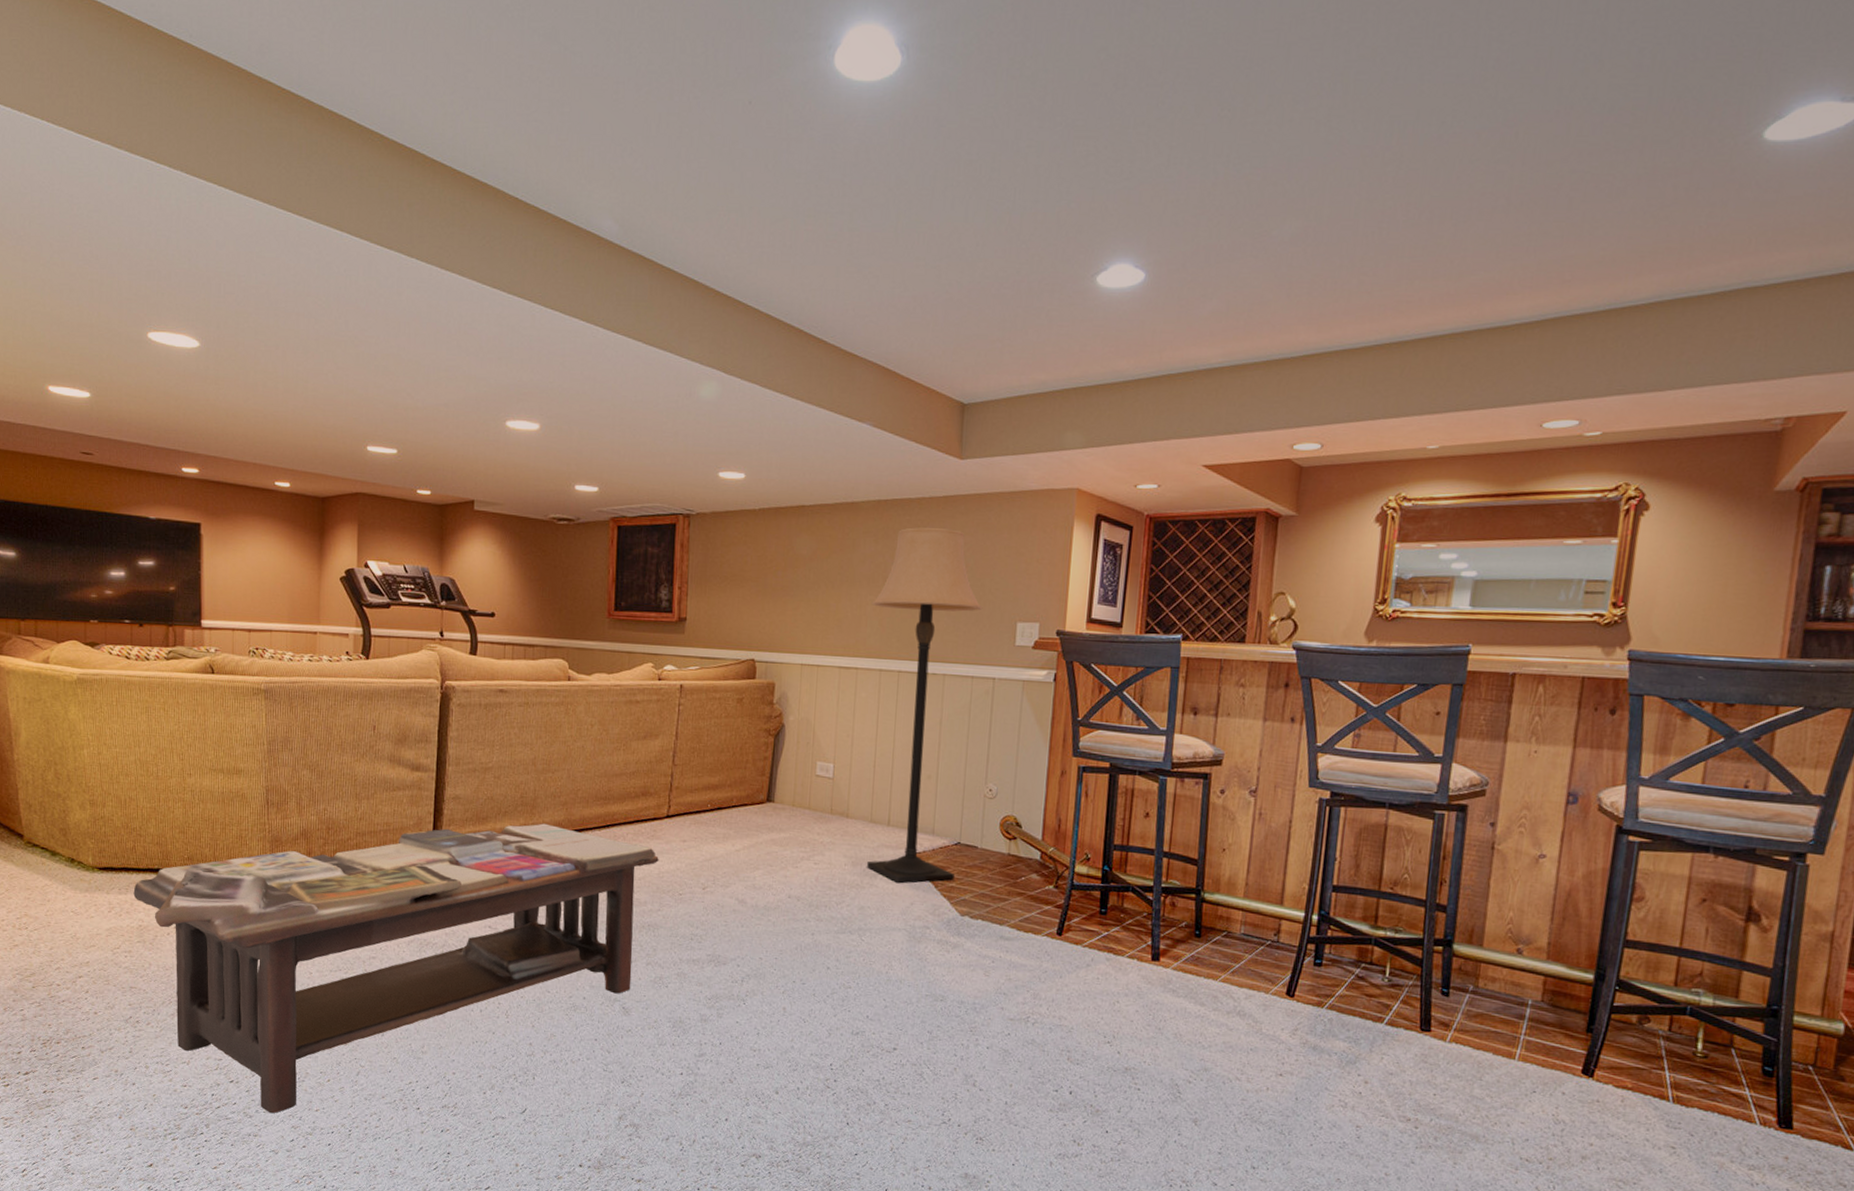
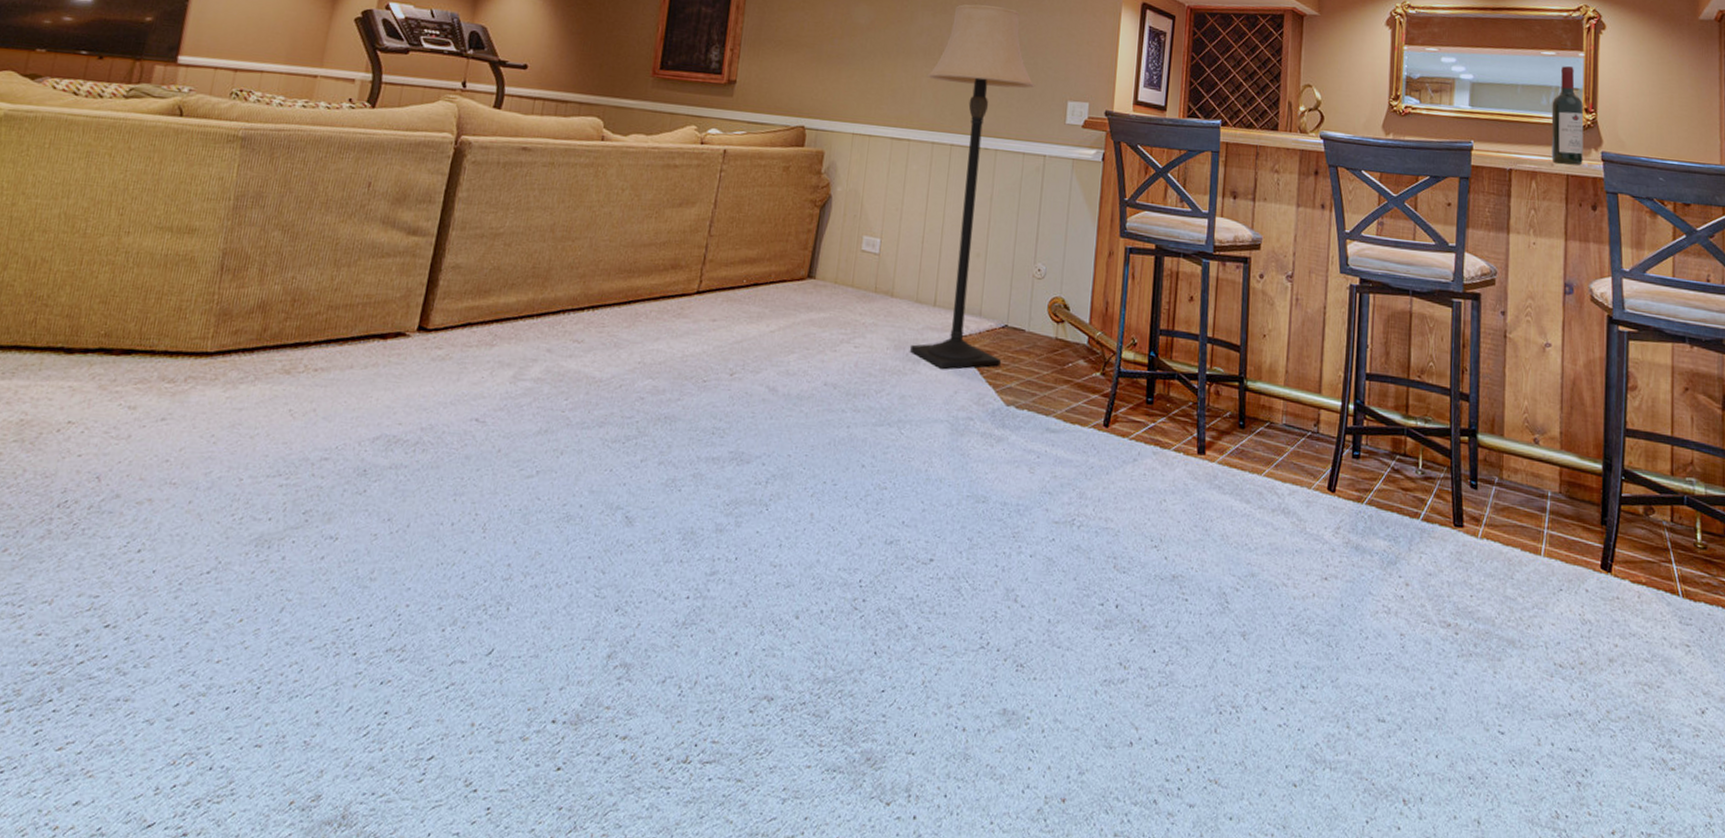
coffee table: present [133,823,659,1114] -> none [20,298,684,669]
wine bottle: none [1565,556,1611,667] -> present [1551,66,1584,166]

